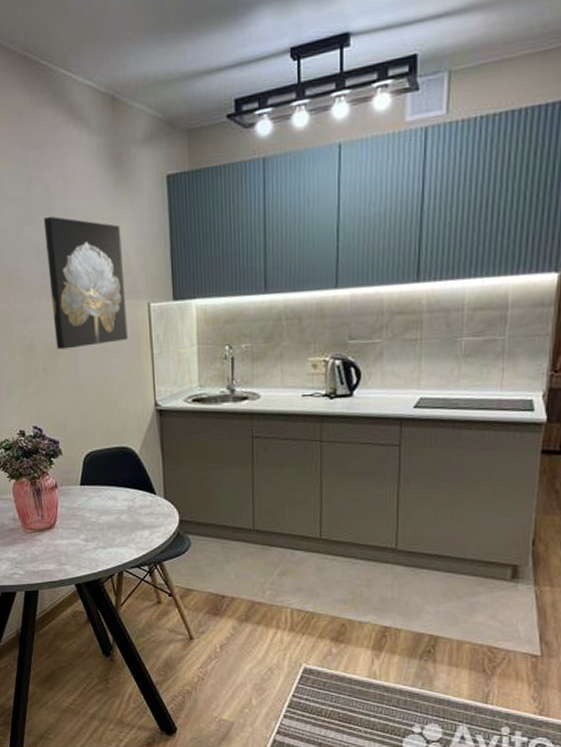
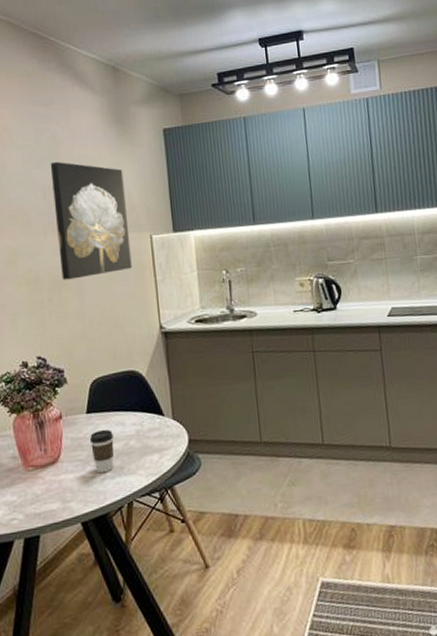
coffee cup: none [84,502,107,543] -> present [90,429,115,473]

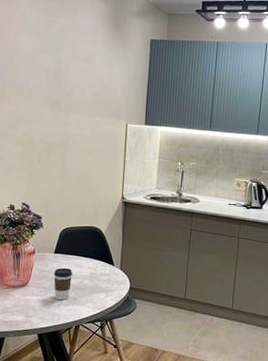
wall art: present [50,161,132,280] -> none [51,50,113,148]

